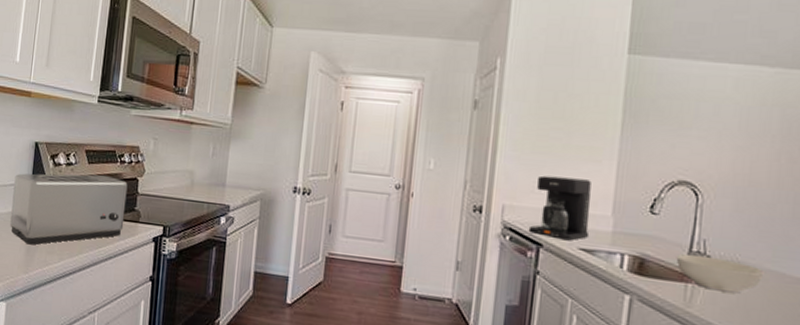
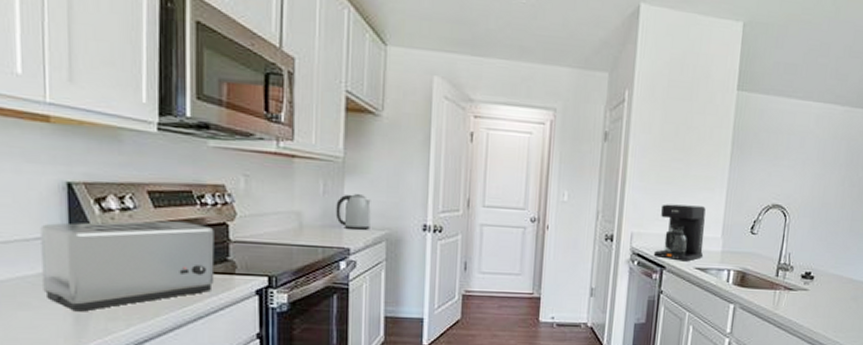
kettle: none [220,156,250,191] -> present [335,194,371,231]
bowl: present [676,254,764,294] -> none [768,266,829,295]

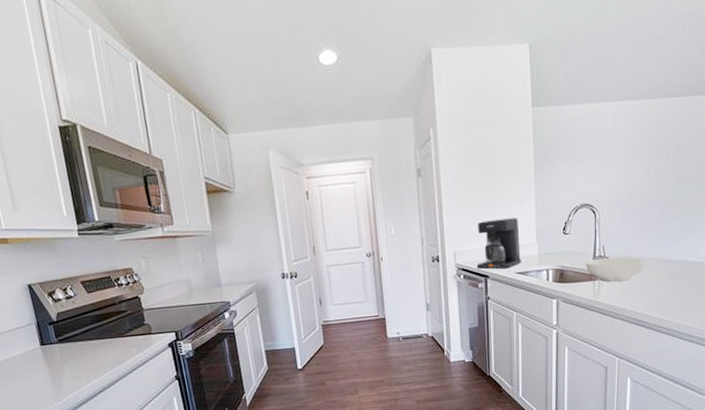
toaster: present [40,220,215,312] -> none [18,300,139,377]
kettle: present [335,194,371,231] -> none [213,258,242,288]
bowl: none [768,266,829,295] -> present [585,257,645,282]

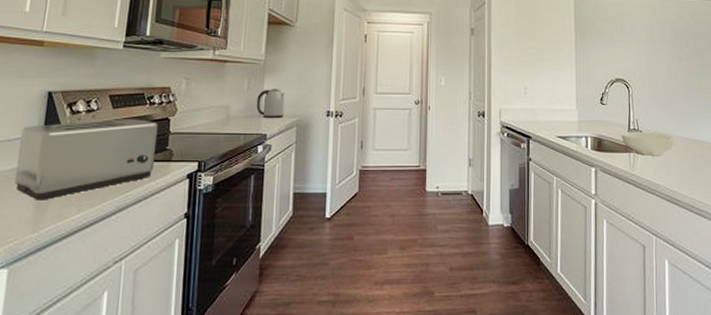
toaster: none [18,300,139,377] -> present [15,118,158,200]
kettle: none [213,258,242,288] -> present [256,89,285,119]
coffee maker: present [476,218,522,270] -> none [520,83,563,132]

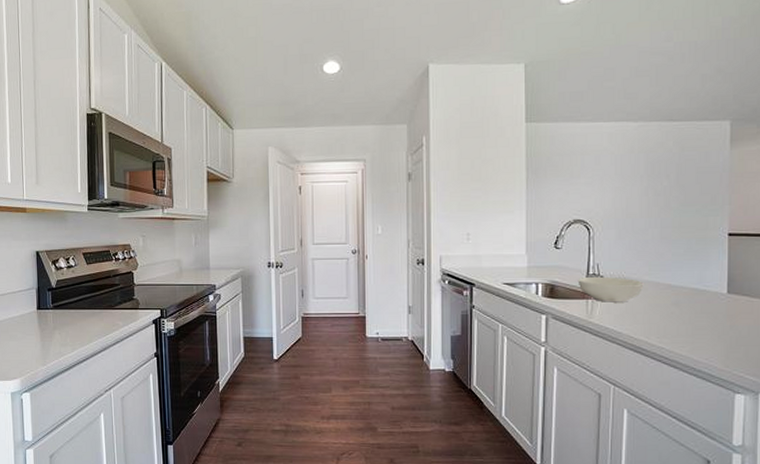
toaster: present [15,118,158,200] -> none [22,272,126,341]
kettle: present [256,89,285,119] -> none [204,243,229,271]

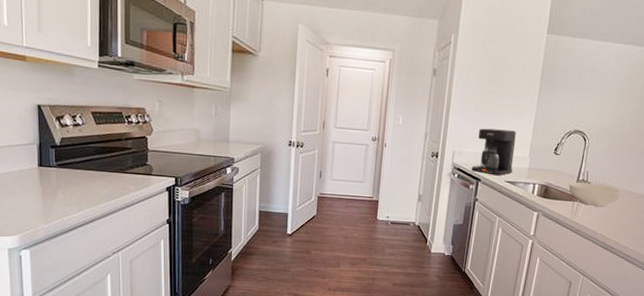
coffee maker: none [462,228,510,278] -> present [471,128,516,176]

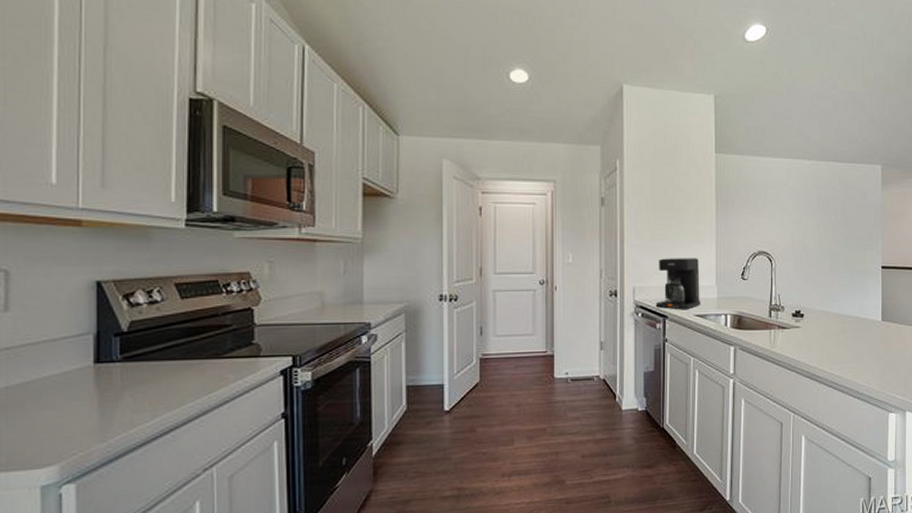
bowl: present [568,182,622,207] -> none [762,307,817,332]

